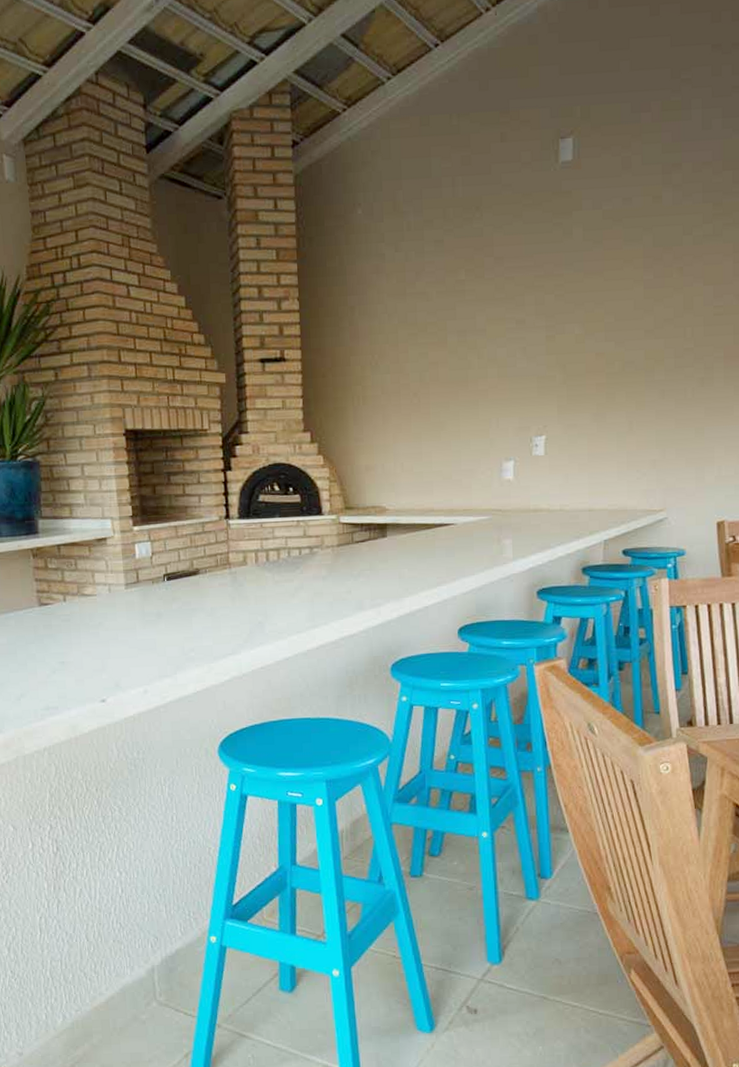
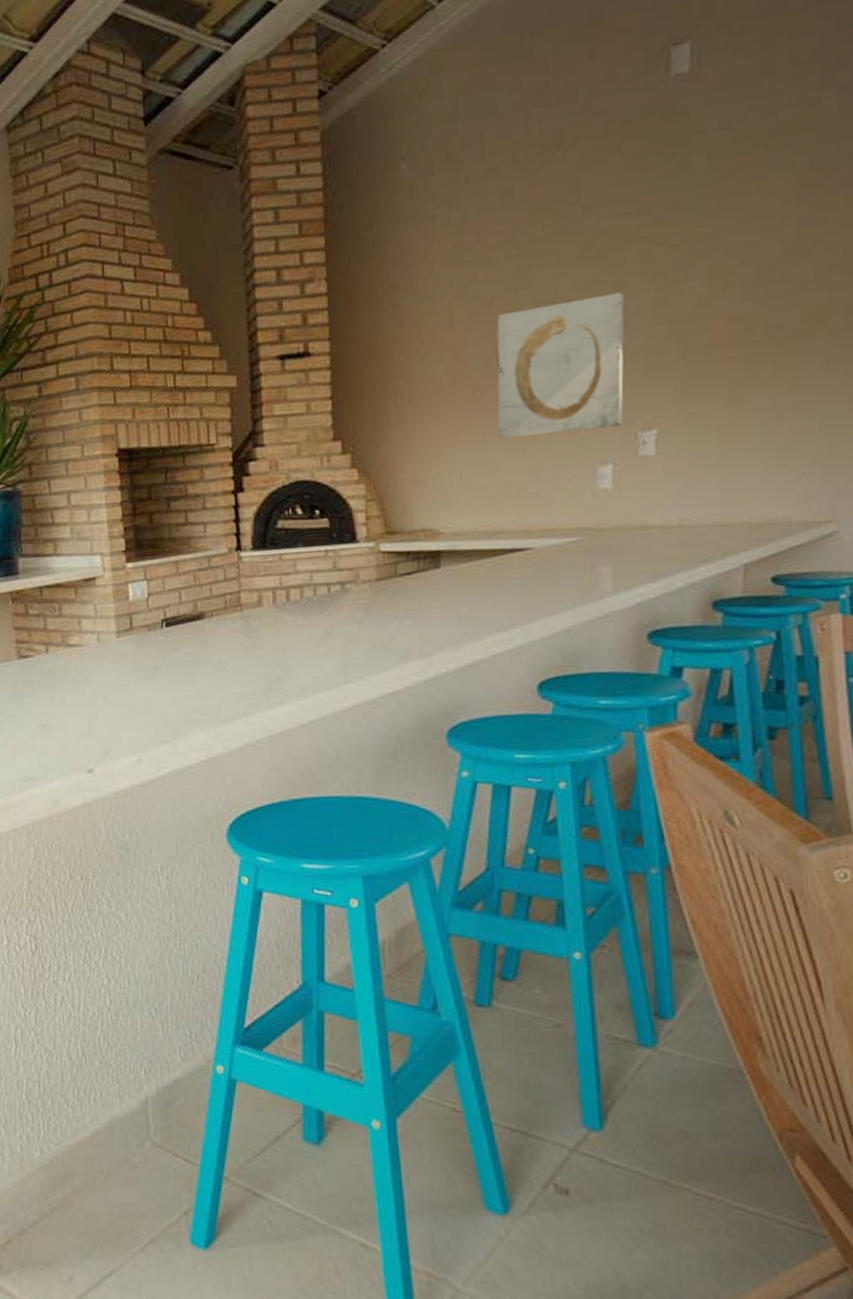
wall art: none [430,328,524,436] -> present [496,292,625,438]

